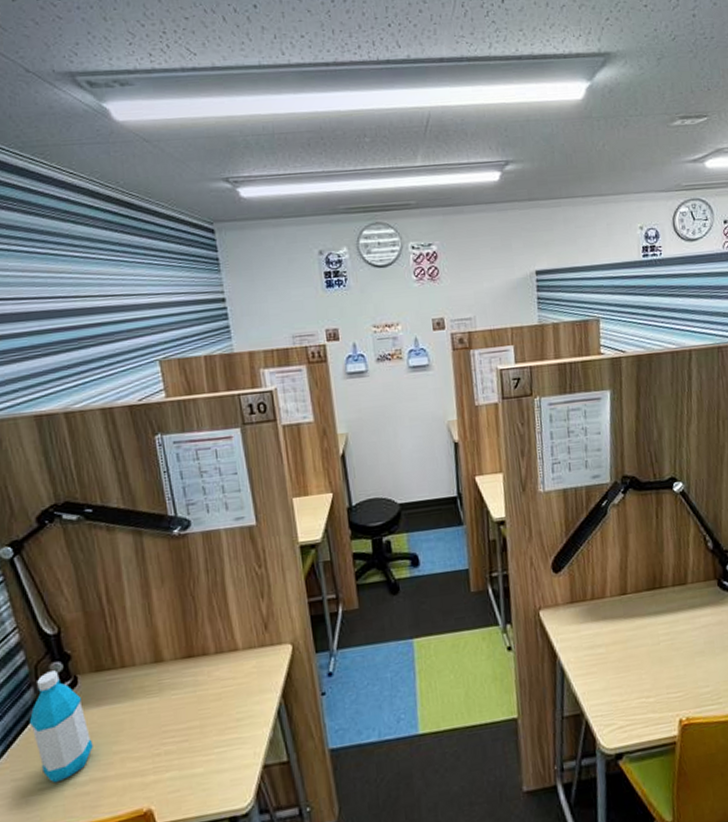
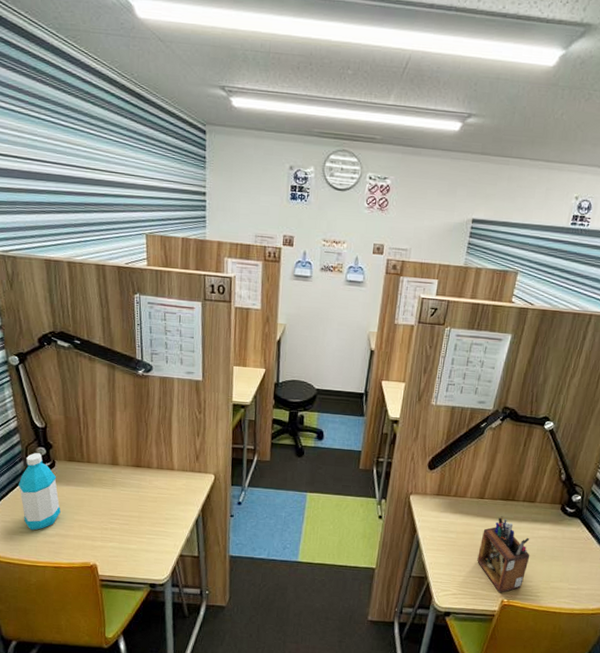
desk organizer: none [636,610,699,711] -> present [477,515,530,593]

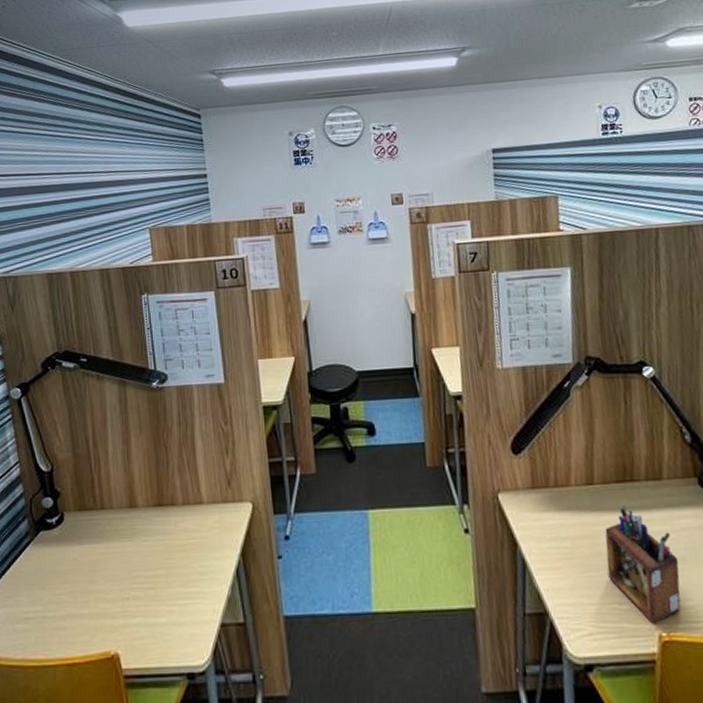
water bottle: present [18,453,61,531] -> none [21,505,72,614]

